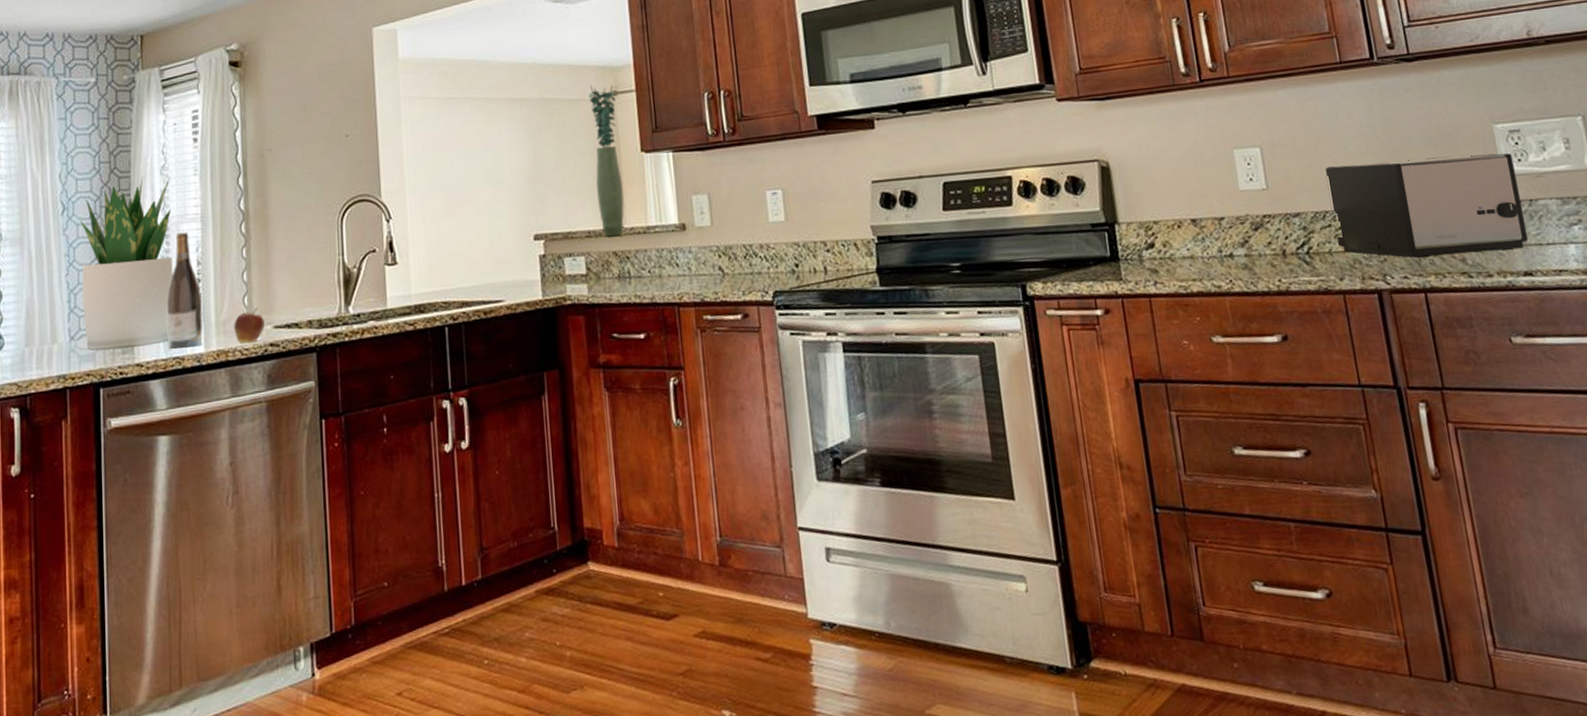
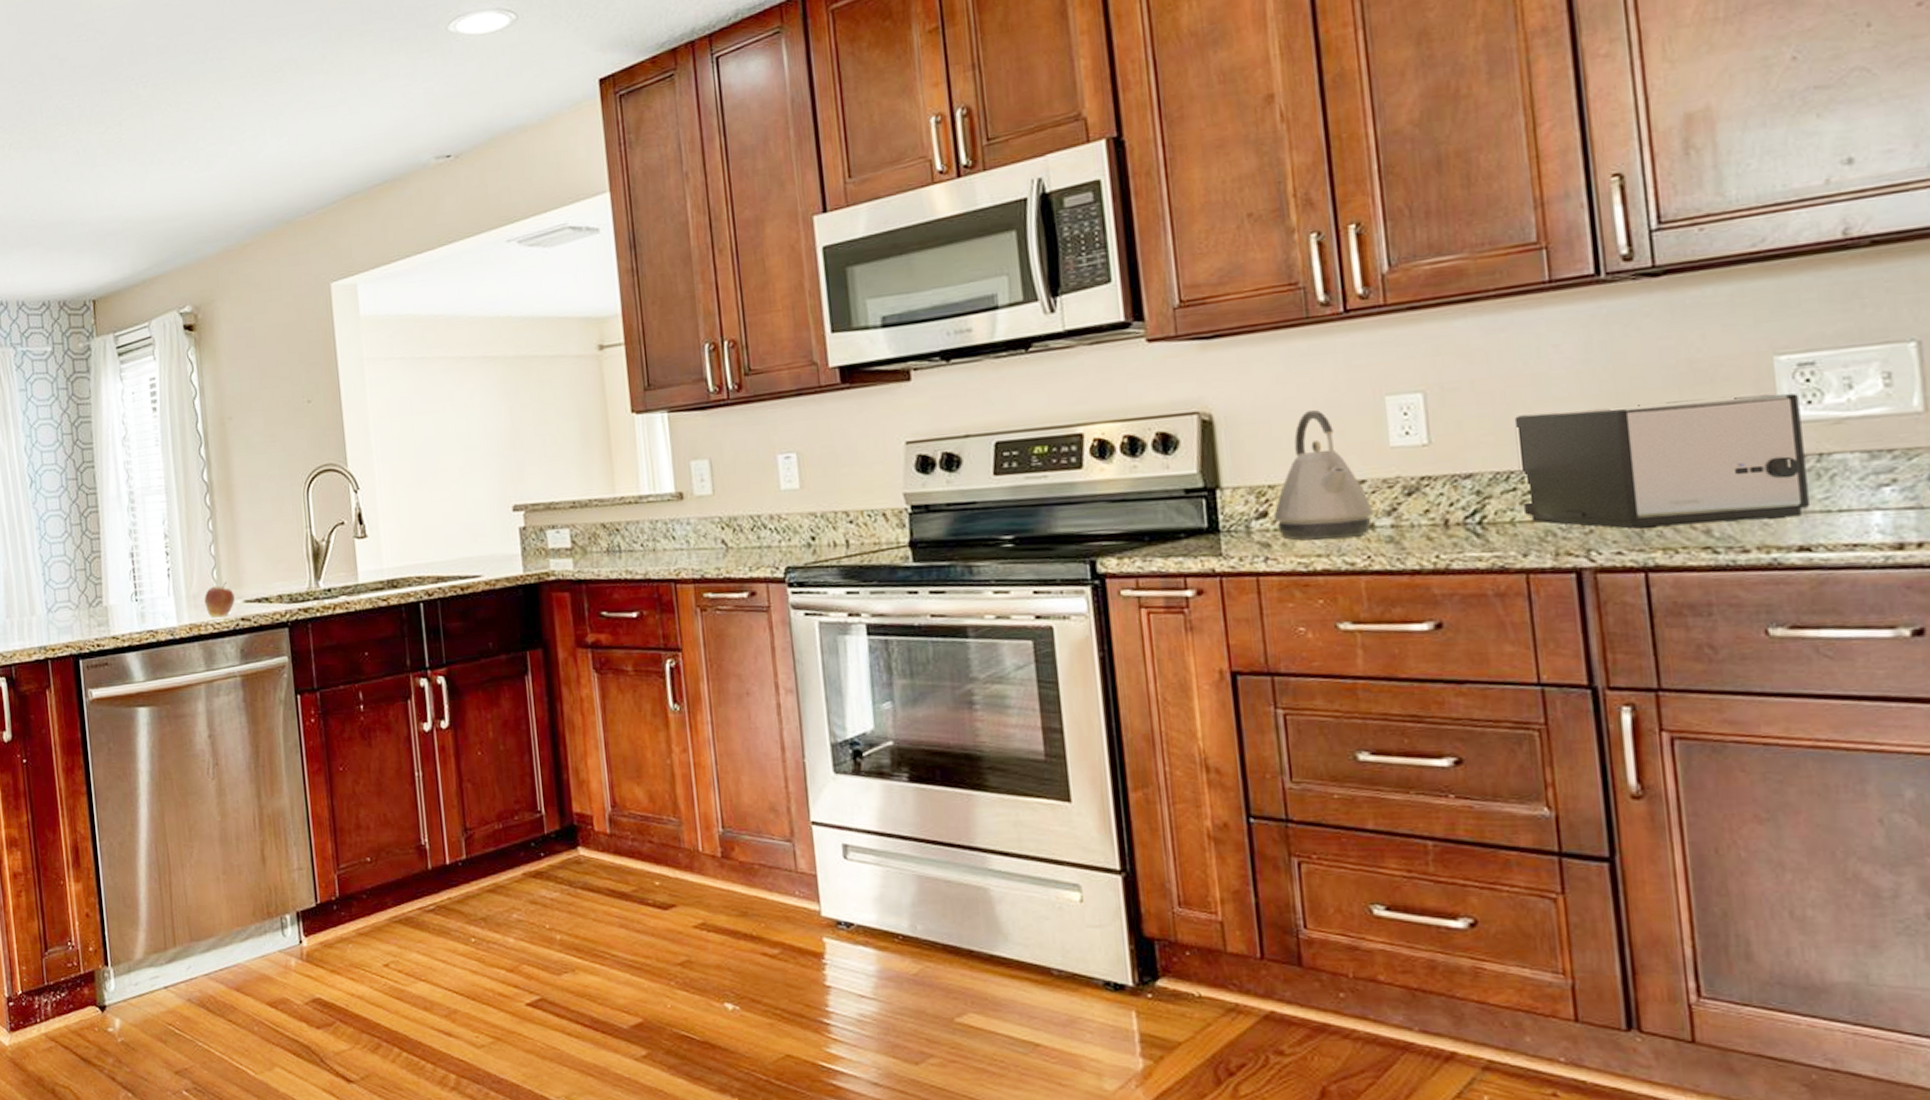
planter: present [80,176,173,351] -> none [48,447,143,624]
wine bottle: present [167,232,203,349] -> none [137,504,175,622]
vase: present [588,84,625,237] -> none [570,338,613,508]
kettle: none [1158,160,1232,268] -> present [1273,410,1375,541]

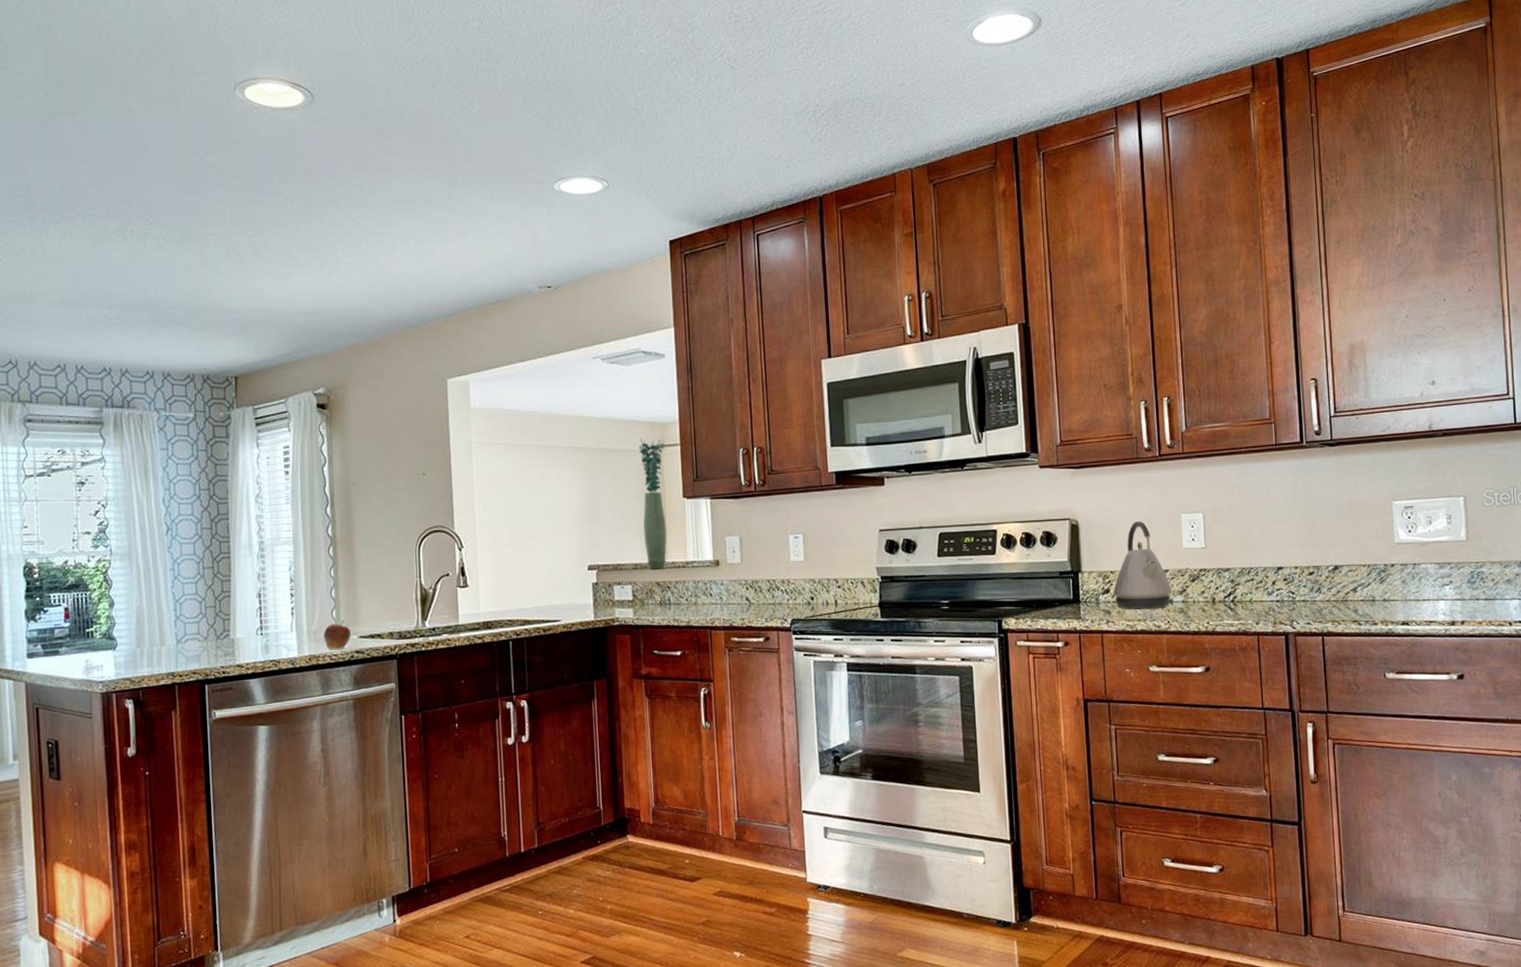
vase: none [570,338,613,508] -> present [638,438,667,570]
toaster: present [1514,394,1809,529] -> none [1254,525,1408,608]

